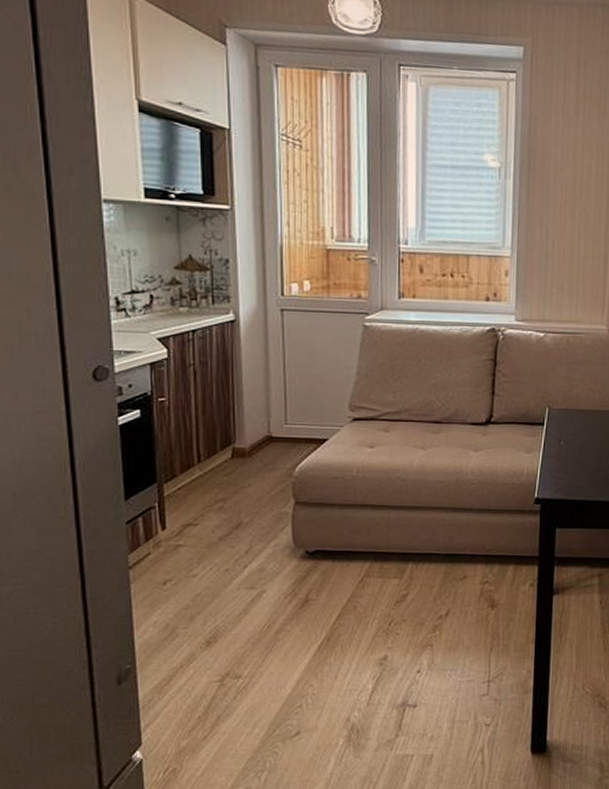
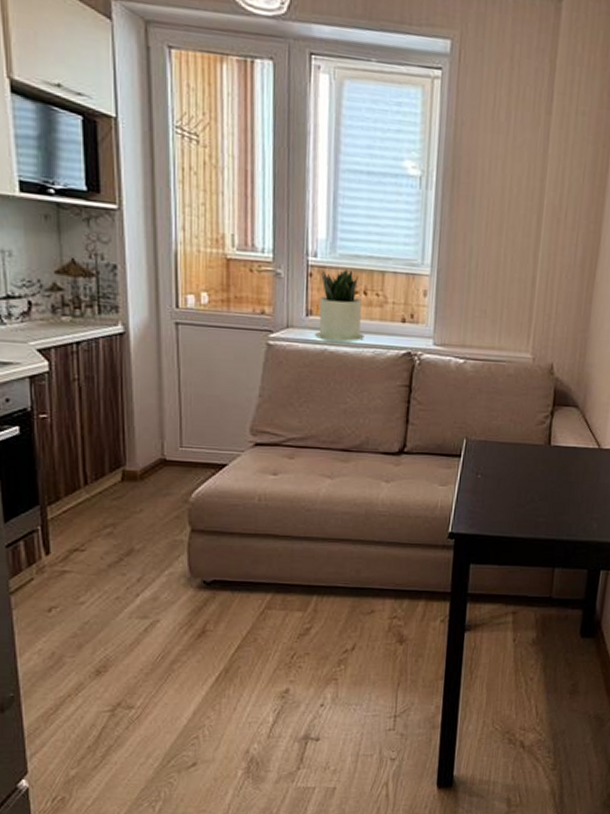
planter: none [406,254,452,322] -> present [314,268,364,344]

